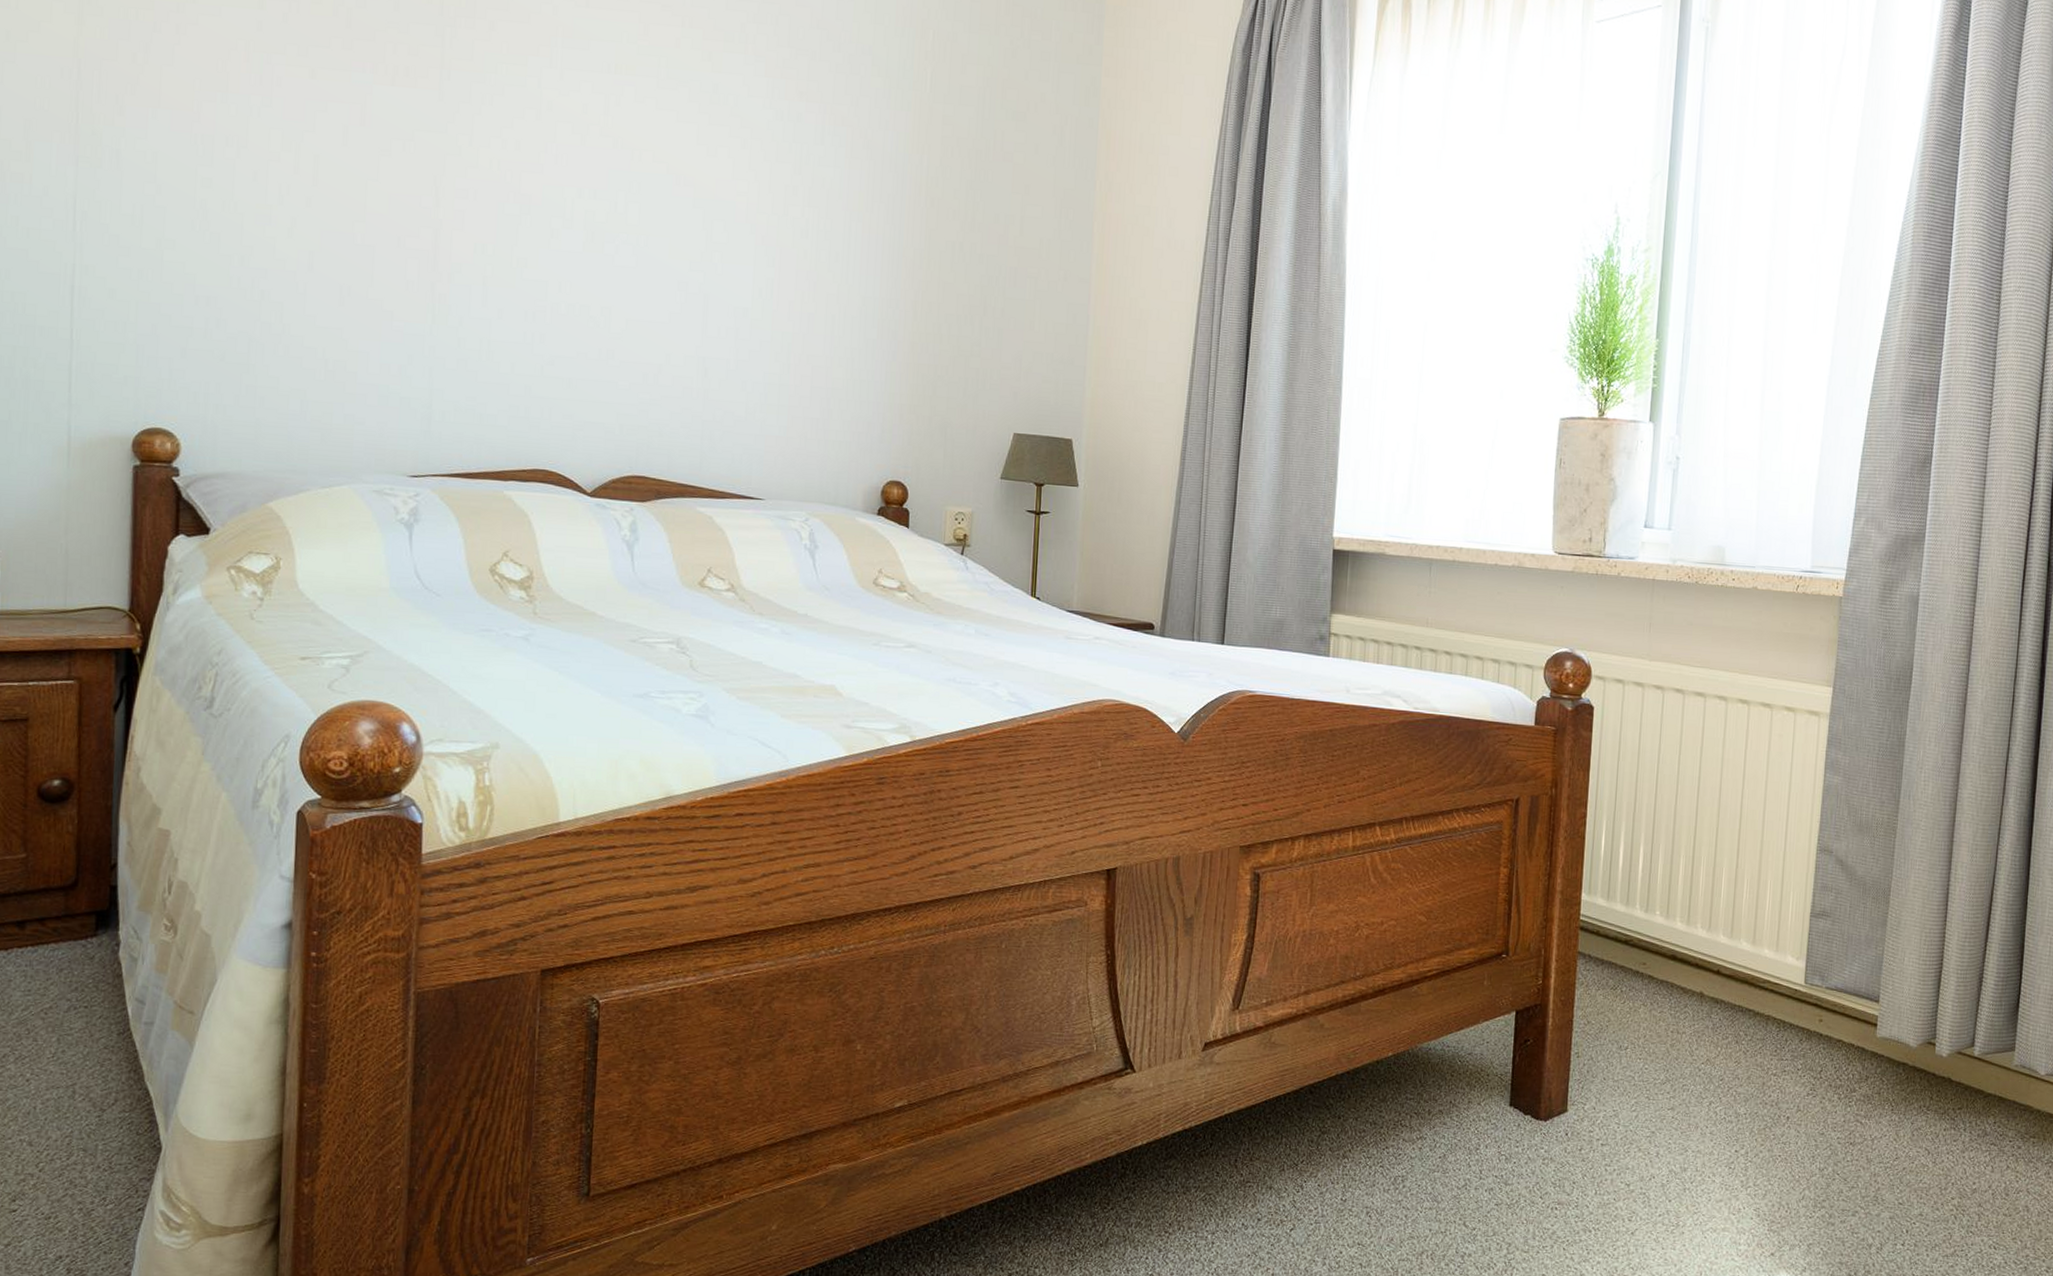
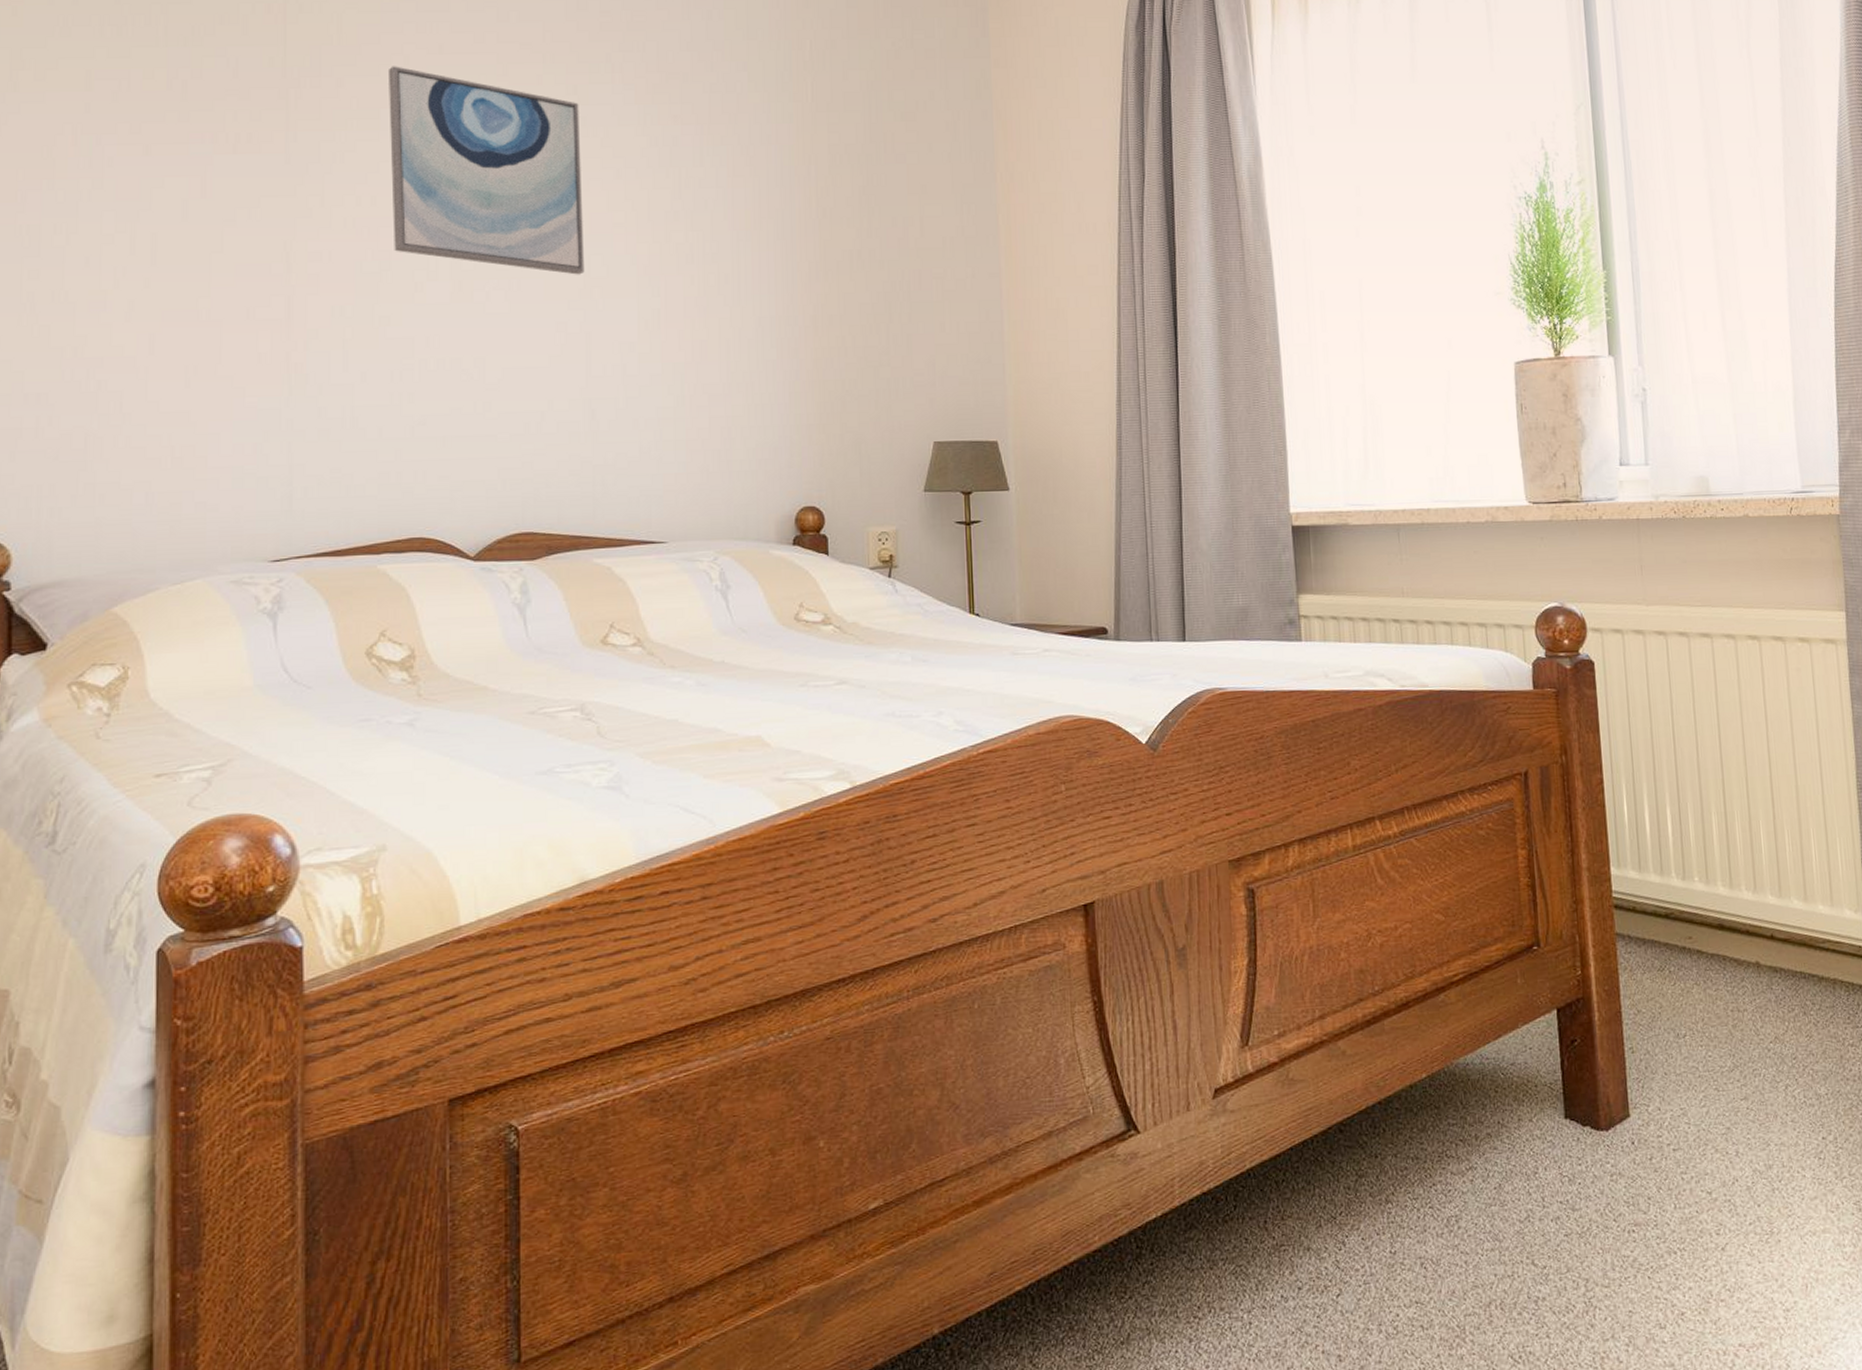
wall art: none [534,14,713,238] -> present [387,66,585,275]

